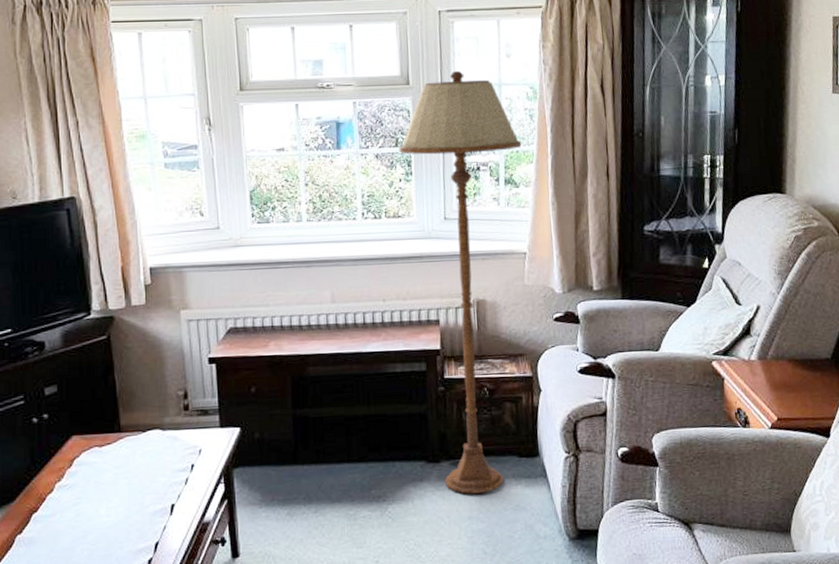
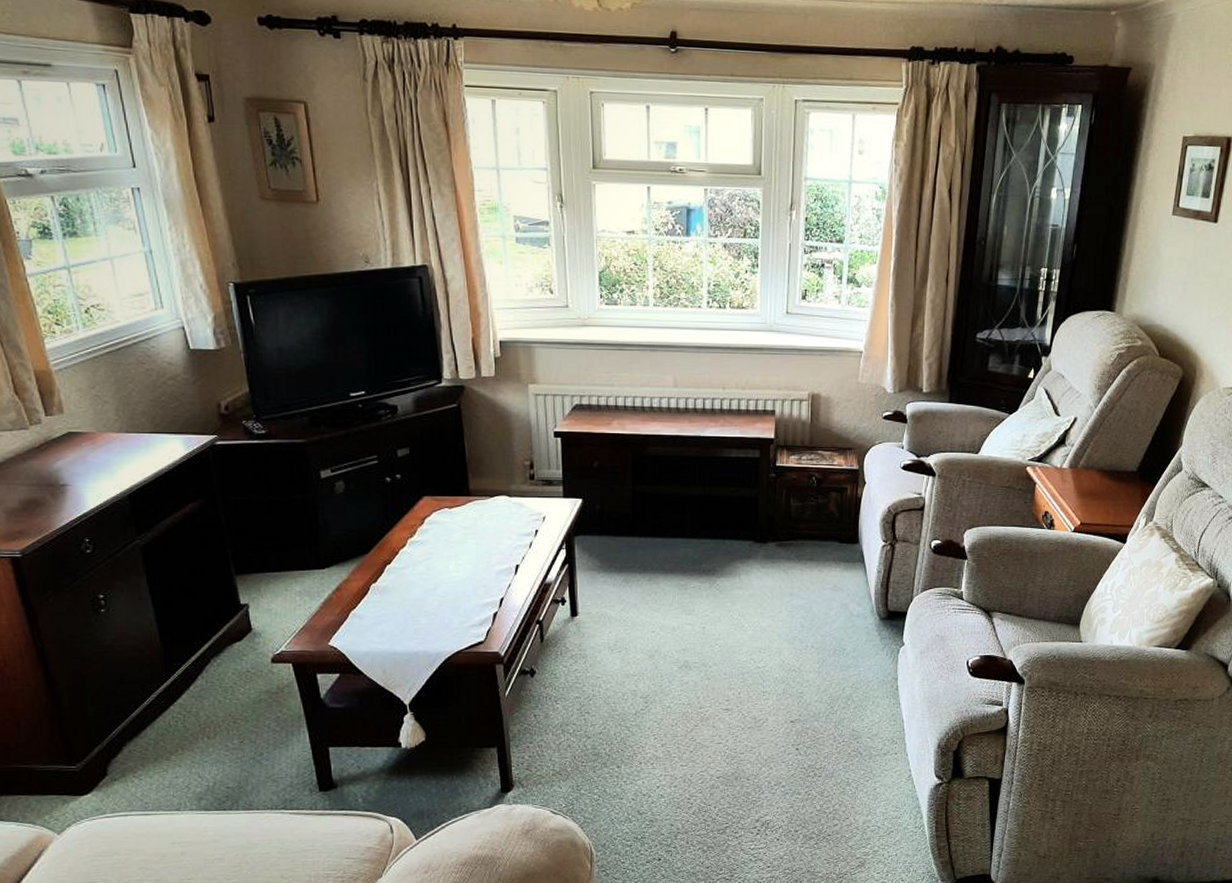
floor lamp: present [399,70,522,494] -> none [747,163,867,573]

